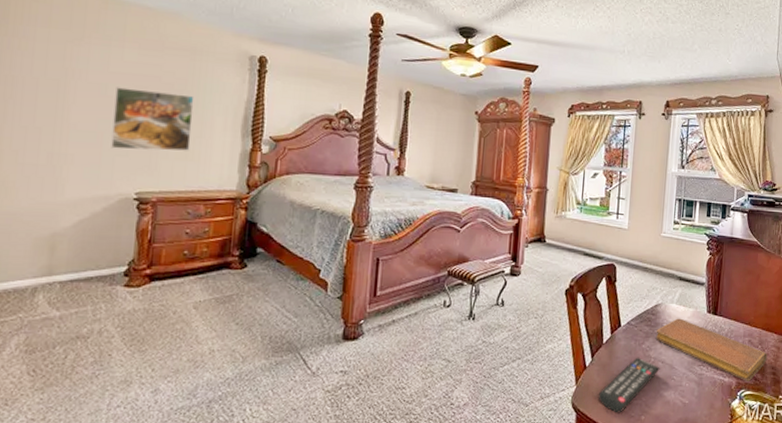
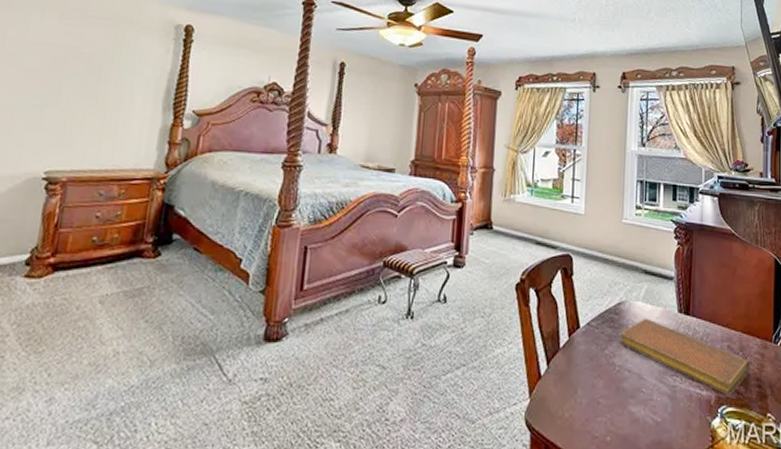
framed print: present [111,87,194,151] -> none [22,57,115,126]
remote control: present [598,357,660,413] -> none [555,364,627,433]

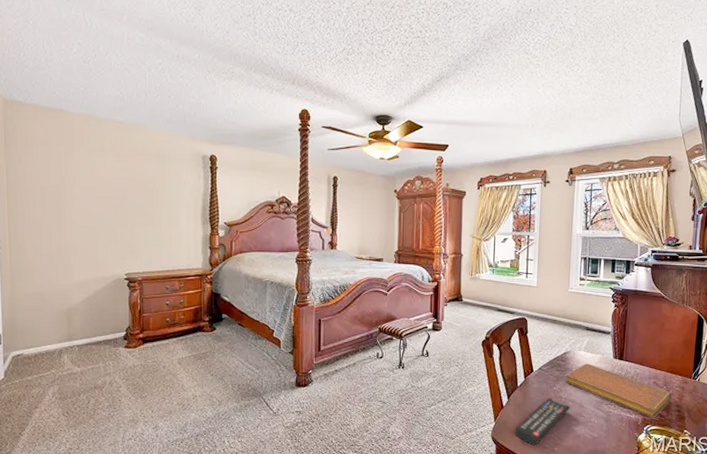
remote control: none [555,364,627,433] -> present [514,397,571,445]

